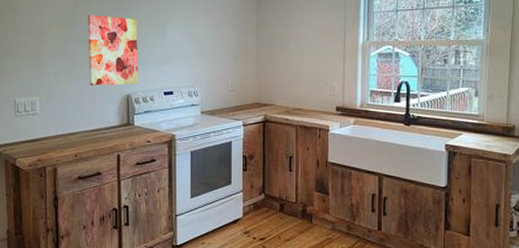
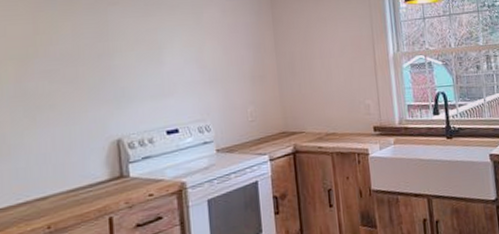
wall art: present [87,14,139,86] -> none [54,42,132,133]

